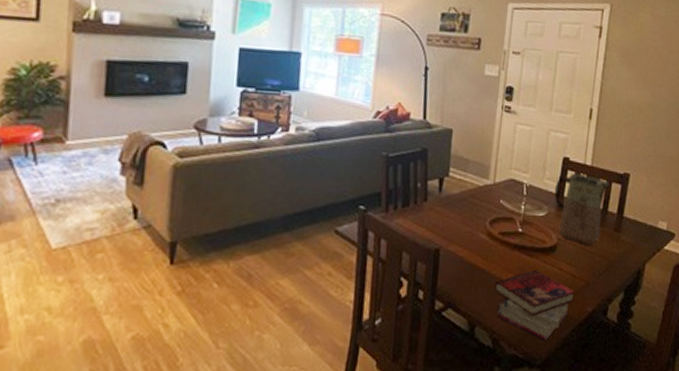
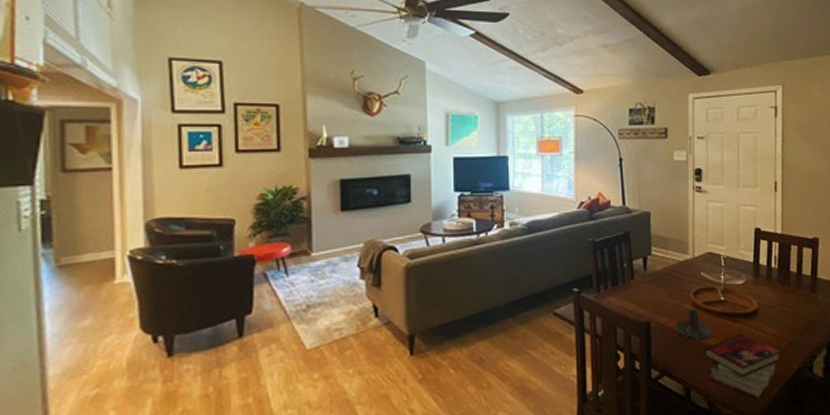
candle holder: none [465,239,507,274] -> present [674,309,714,341]
vase: present [554,173,609,245] -> none [750,241,800,308]

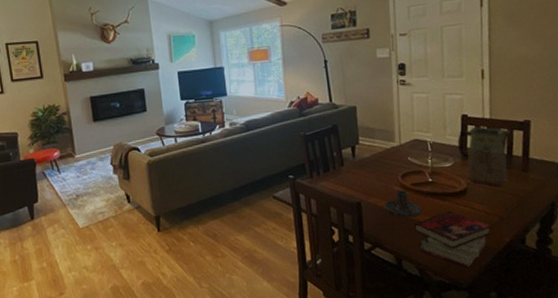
vase: none [750,241,800,308] -> present [457,126,510,187]

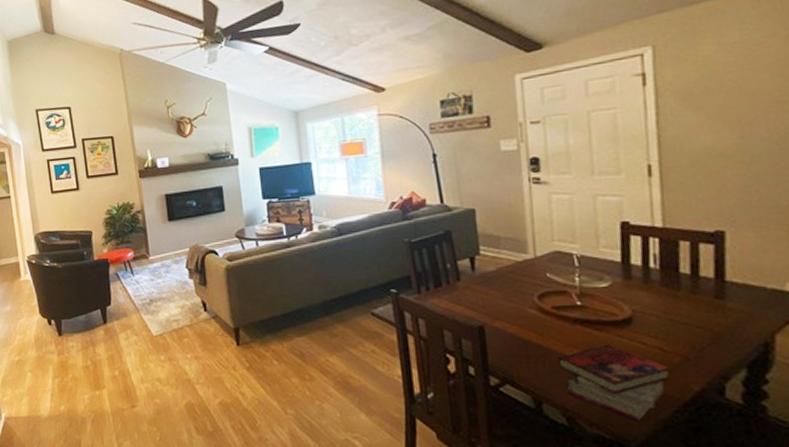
candle holder: present [384,190,423,218] -> none [515,314,570,349]
vase: present [457,126,510,187] -> none [615,237,695,316]

